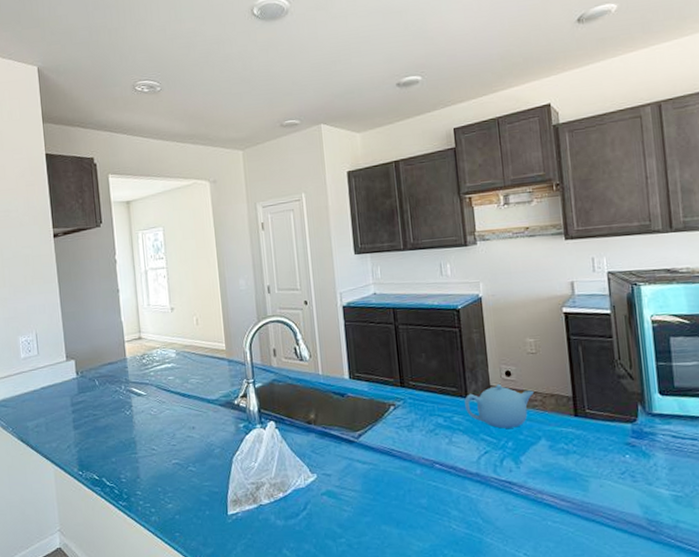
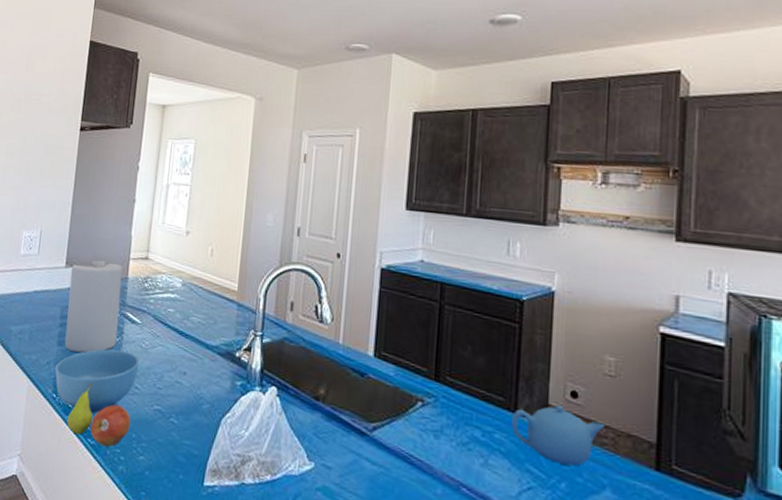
paper towel holder: none [72,348,128,432] -> present [64,260,123,353]
bowl: none [76,420,152,480] -> present [54,349,140,414]
fruit: none [96,455,120,501] -> present [66,383,93,435]
fruit: none [119,467,155,504] -> present [90,404,131,447]

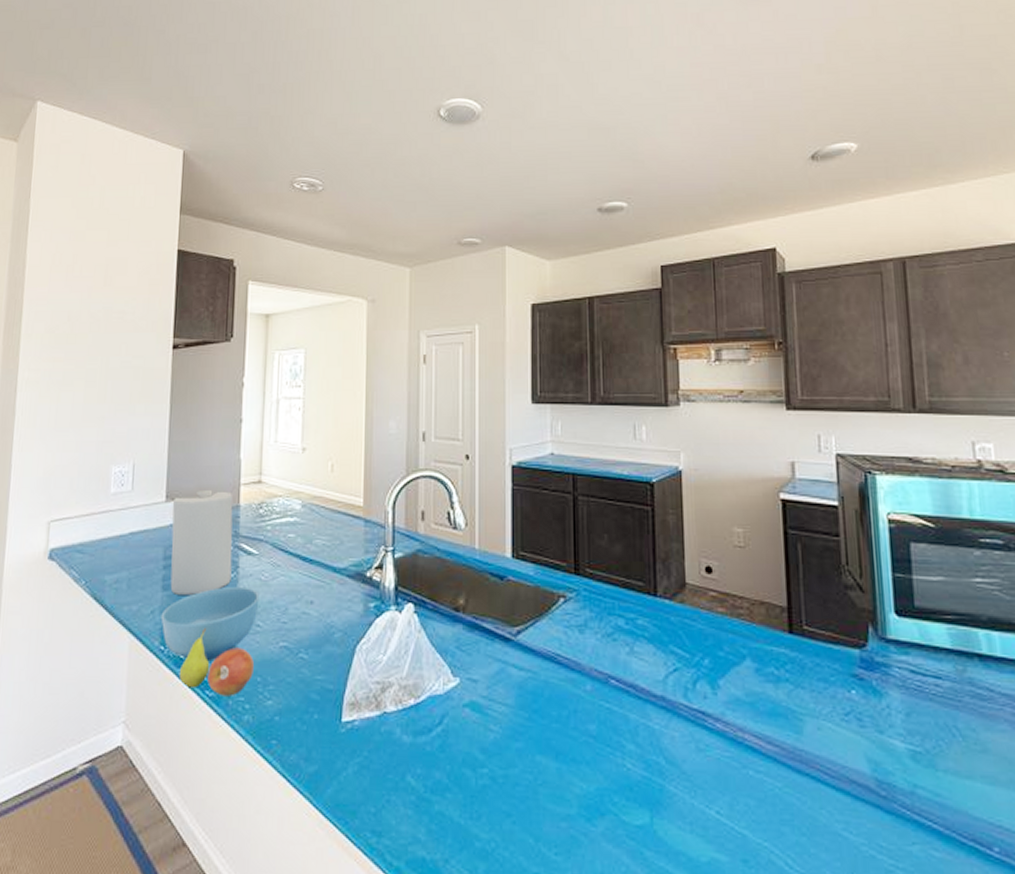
teapot: present [512,404,606,466] -> none [653,581,741,641]

